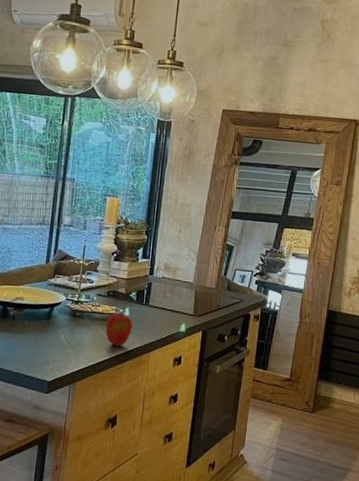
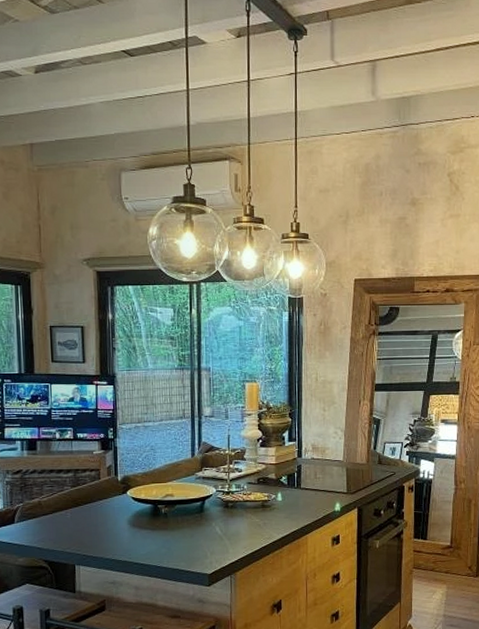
apple: present [105,313,133,347] -> none [259,499,287,533]

